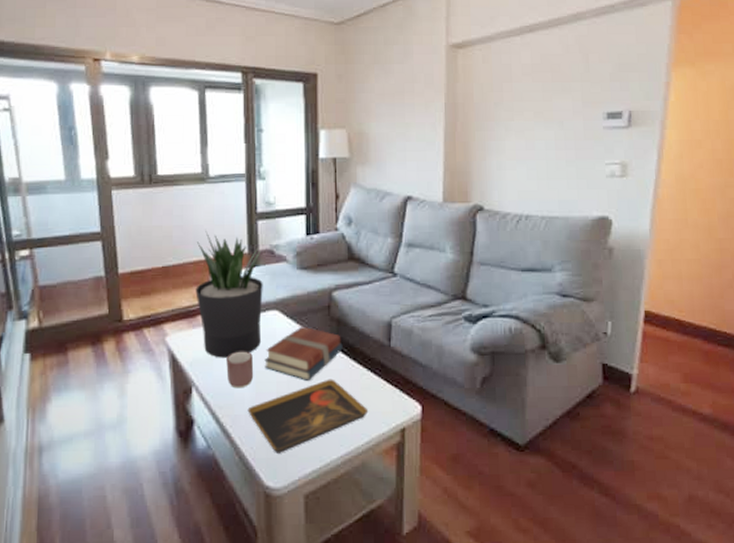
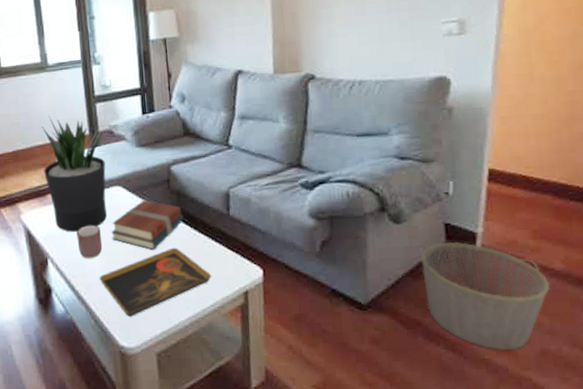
basket: none [577,382,699,497] -> present [419,241,551,351]

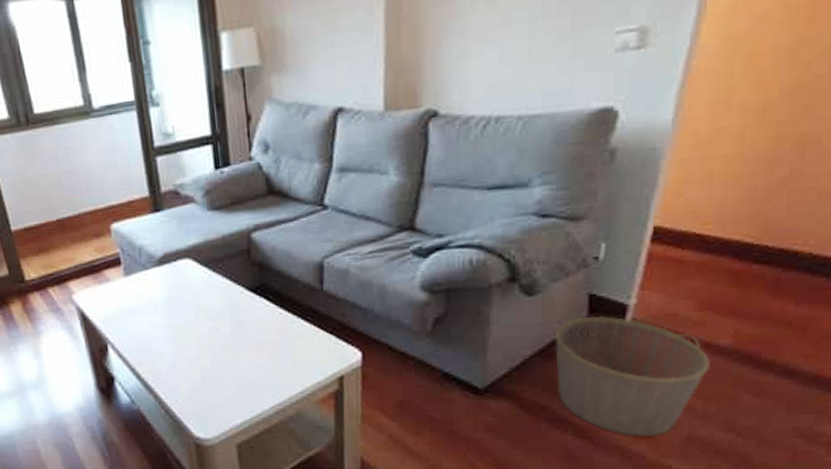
planter: present [42,115,107,232] -> none [91,173,175,313]
mug: present [76,225,103,259] -> none [139,304,171,344]
decorative tray: present [99,247,211,317] -> none [168,328,300,406]
books: present [111,199,184,250] -> none [181,274,268,332]

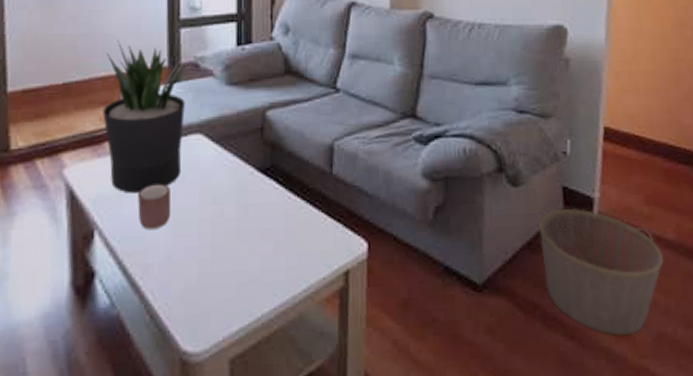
planter: none [91,173,175,313] -> present [103,39,185,193]
mug: none [139,304,171,344] -> present [138,184,172,231]

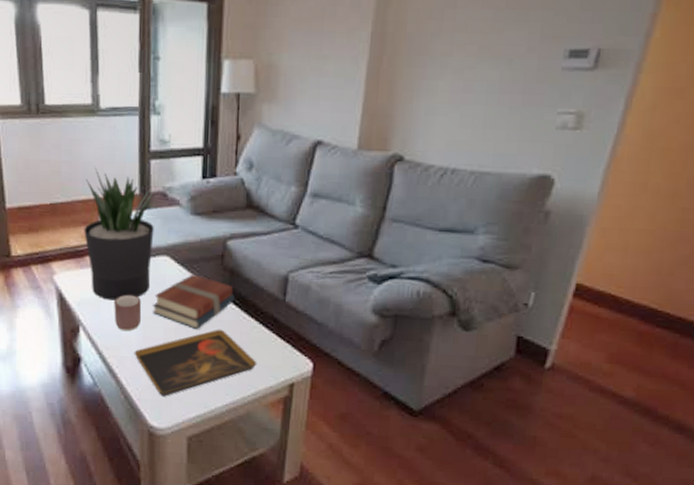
decorative tray: none [162,214,306,309] -> present [134,329,256,396]
books: none [184,152,278,218] -> present [153,274,235,329]
basket: present [537,208,665,337] -> none [482,356,616,473]

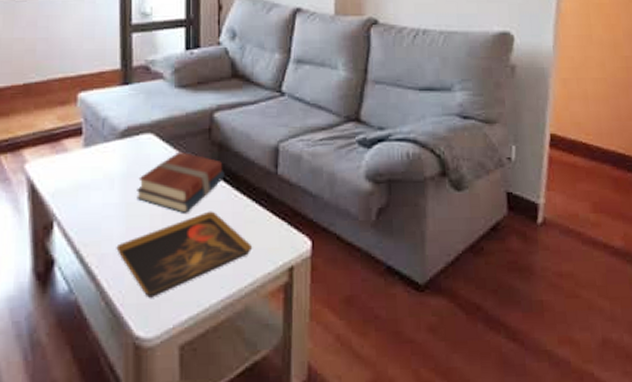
planter: present [84,167,154,301] -> none [60,43,137,188]
mug: present [114,294,142,332] -> none [93,180,125,223]

